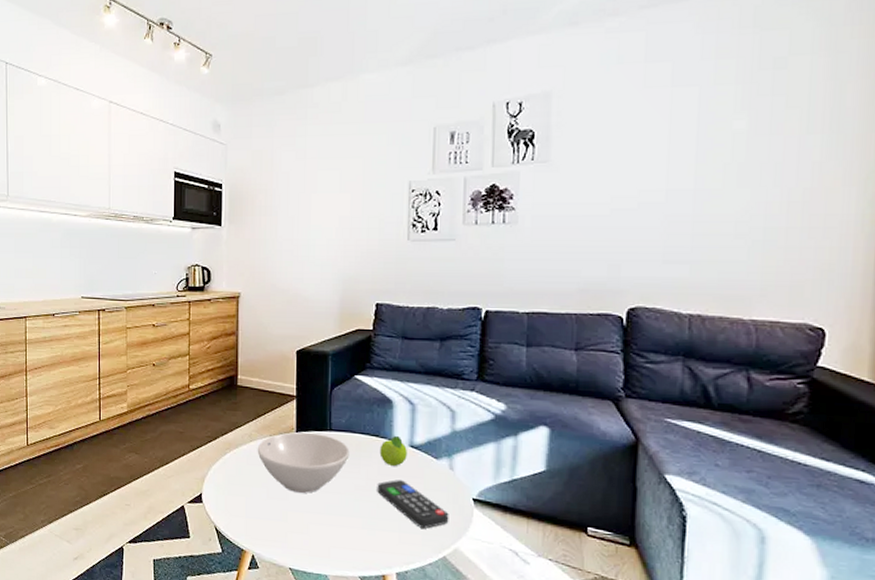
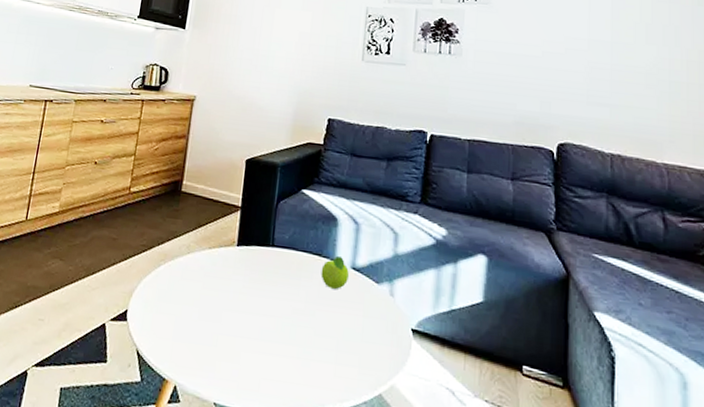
bowl: present [257,432,350,493] -> none [193,246,291,315]
remote control: present [377,480,449,529] -> none [315,304,387,361]

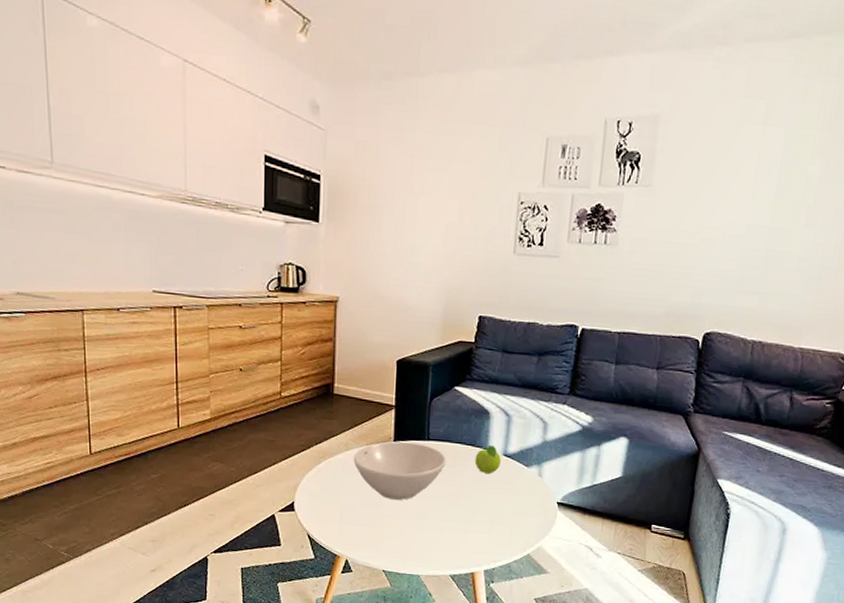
bowl: none [193,246,291,315] -> present [353,441,446,500]

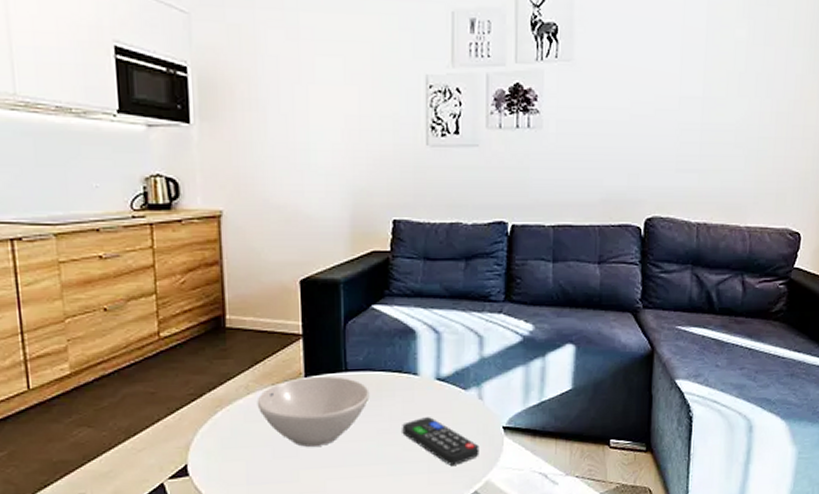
remote control: none [470,486,535,530] -> present [402,417,479,465]
fruit: present [474,444,501,474] -> none [403,368,433,403]

